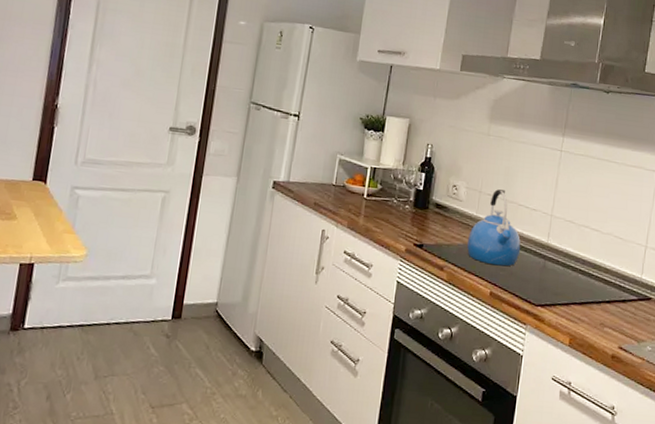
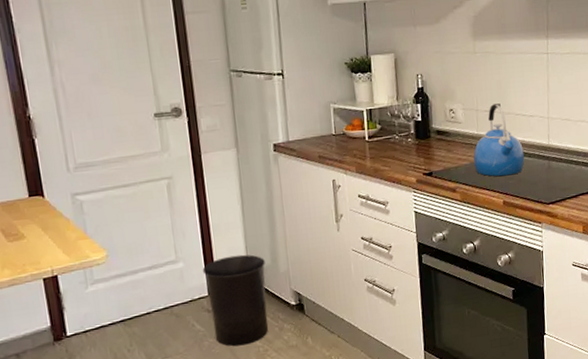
waste bin: none [166,283,236,382] -> present [202,254,269,346]

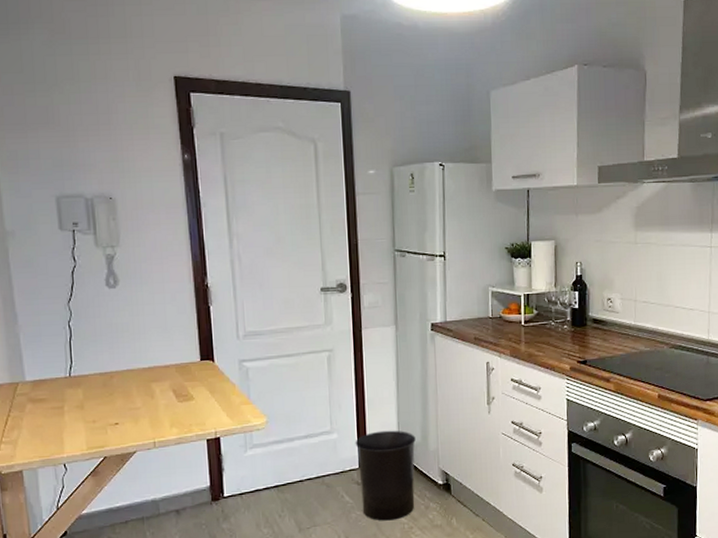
kettle: present [473,103,525,177] -> none [630,295,683,369]

